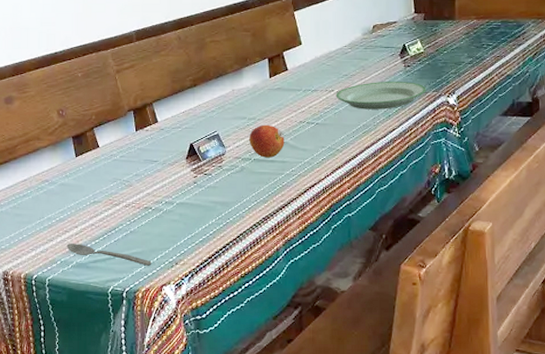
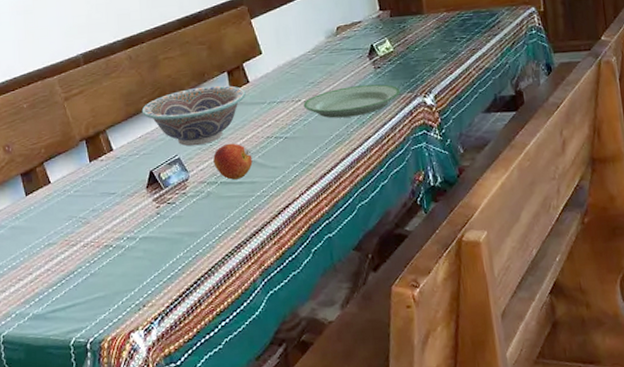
spoon: present [66,244,152,266] -> none [21,292,117,312]
decorative bowl: none [186,70,284,124] -> present [141,85,246,146]

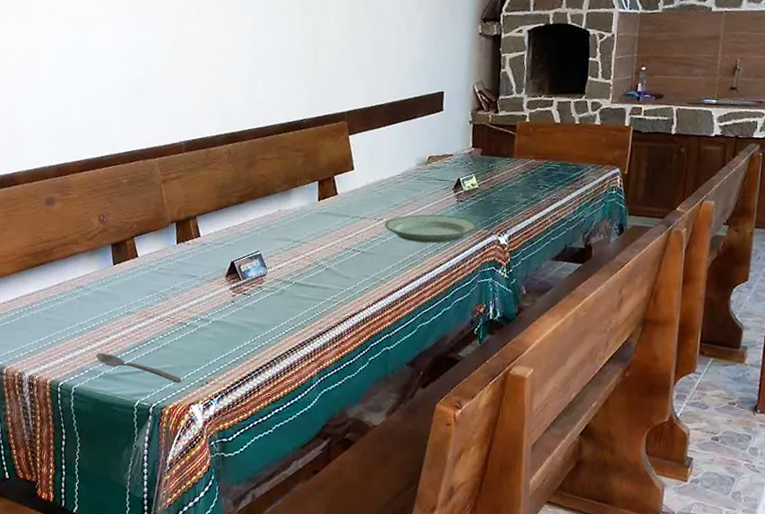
spoon: none [21,292,117,312] -> present [96,353,182,383]
decorative bowl: present [141,85,246,146] -> none [232,191,333,246]
fruit: present [213,143,253,180] -> none [292,248,329,283]

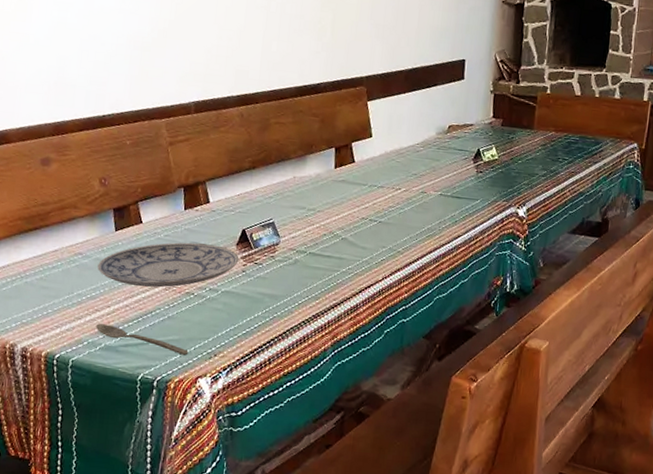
plate: none [97,274,228,318] -> present [97,242,239,288]
plate: present [384,214,478,244] -> none [402,184,497,215]

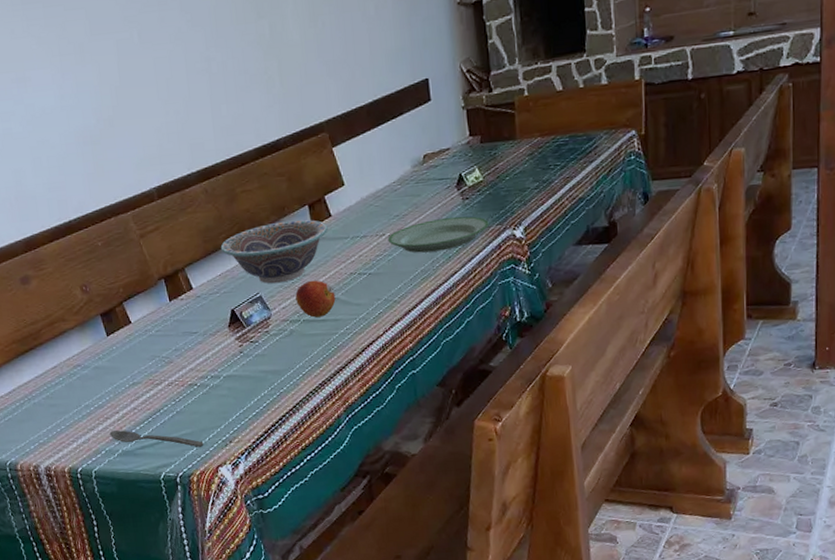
plate: present [97,242,239,288] -> none [98,331,234,388]
decorative bowl: none [244,157,350,214] -> present [220,219,328,284]
fruit: none [306,217,345,253] -> present [295,280,336,318]
plate: none [402,184,497,215] -> present [387,216,489,253]

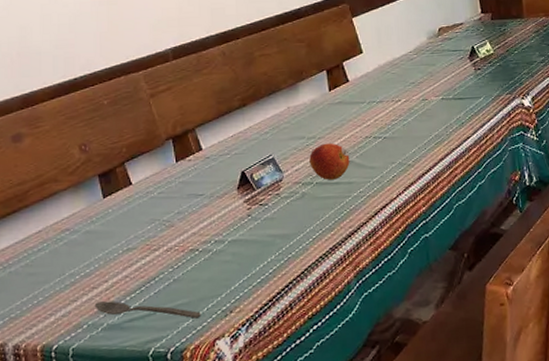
decorative bowl: present [220,219,328,284] -> none [234,84,345,146]
plate: present [387,216,489,253] -> none [403,85,500,119]

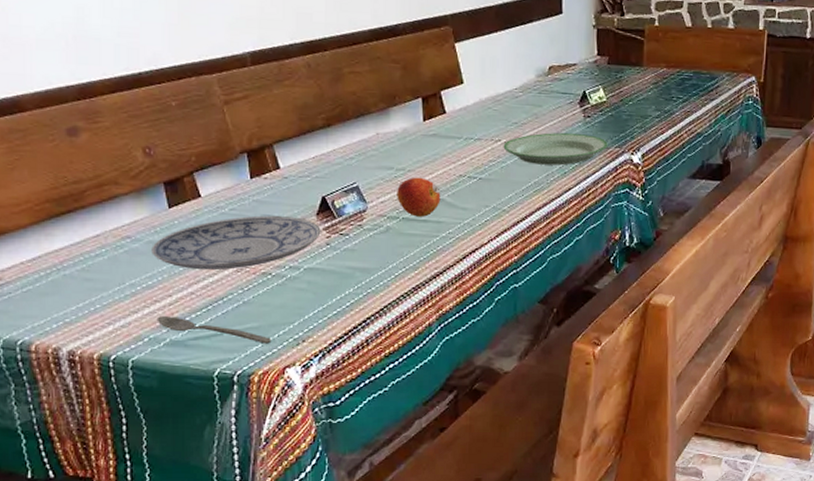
plate: none [88,193,242,254] -> present [152,215,321,271]
plate: none [403,85,500,119] -> present [503,133,608,166]

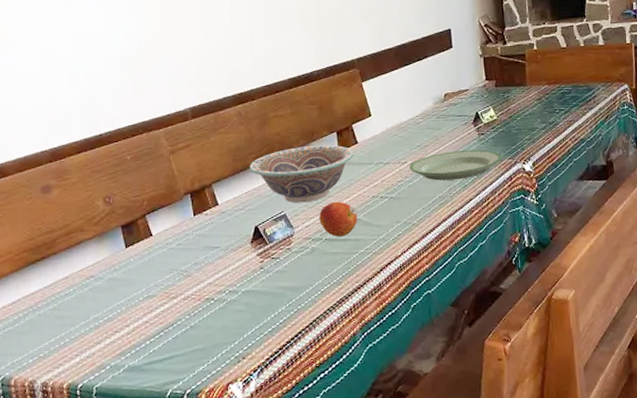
plate: present [152,215,321,271] -> none [112,246,255,301]
spoon: present [156,316,272,344] -> none [116,344,216,364]
decorative bowl: none [318,110,441,175] -> present [249,145,354,203]

